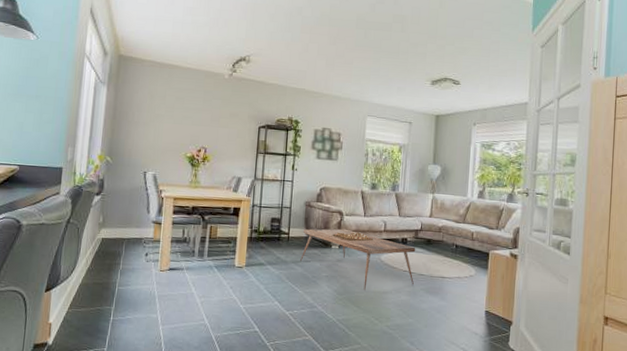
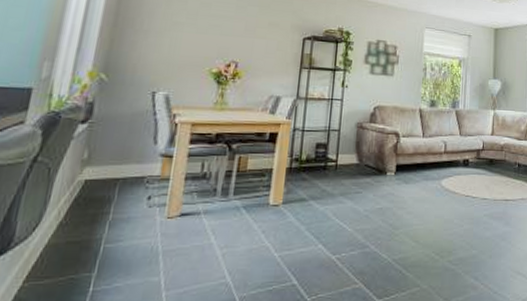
coffee table: present [300,228,416,290] -> none [350,152,478,221]

